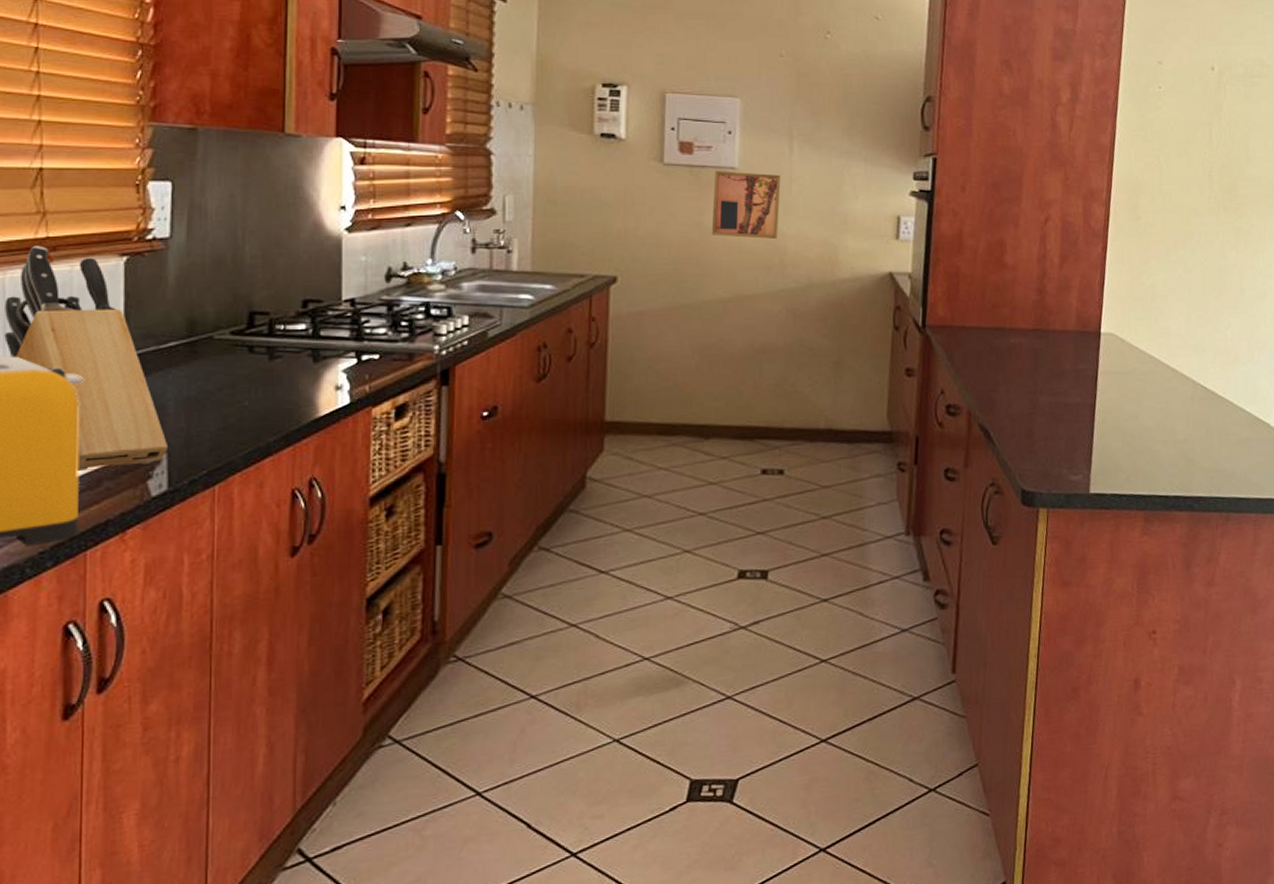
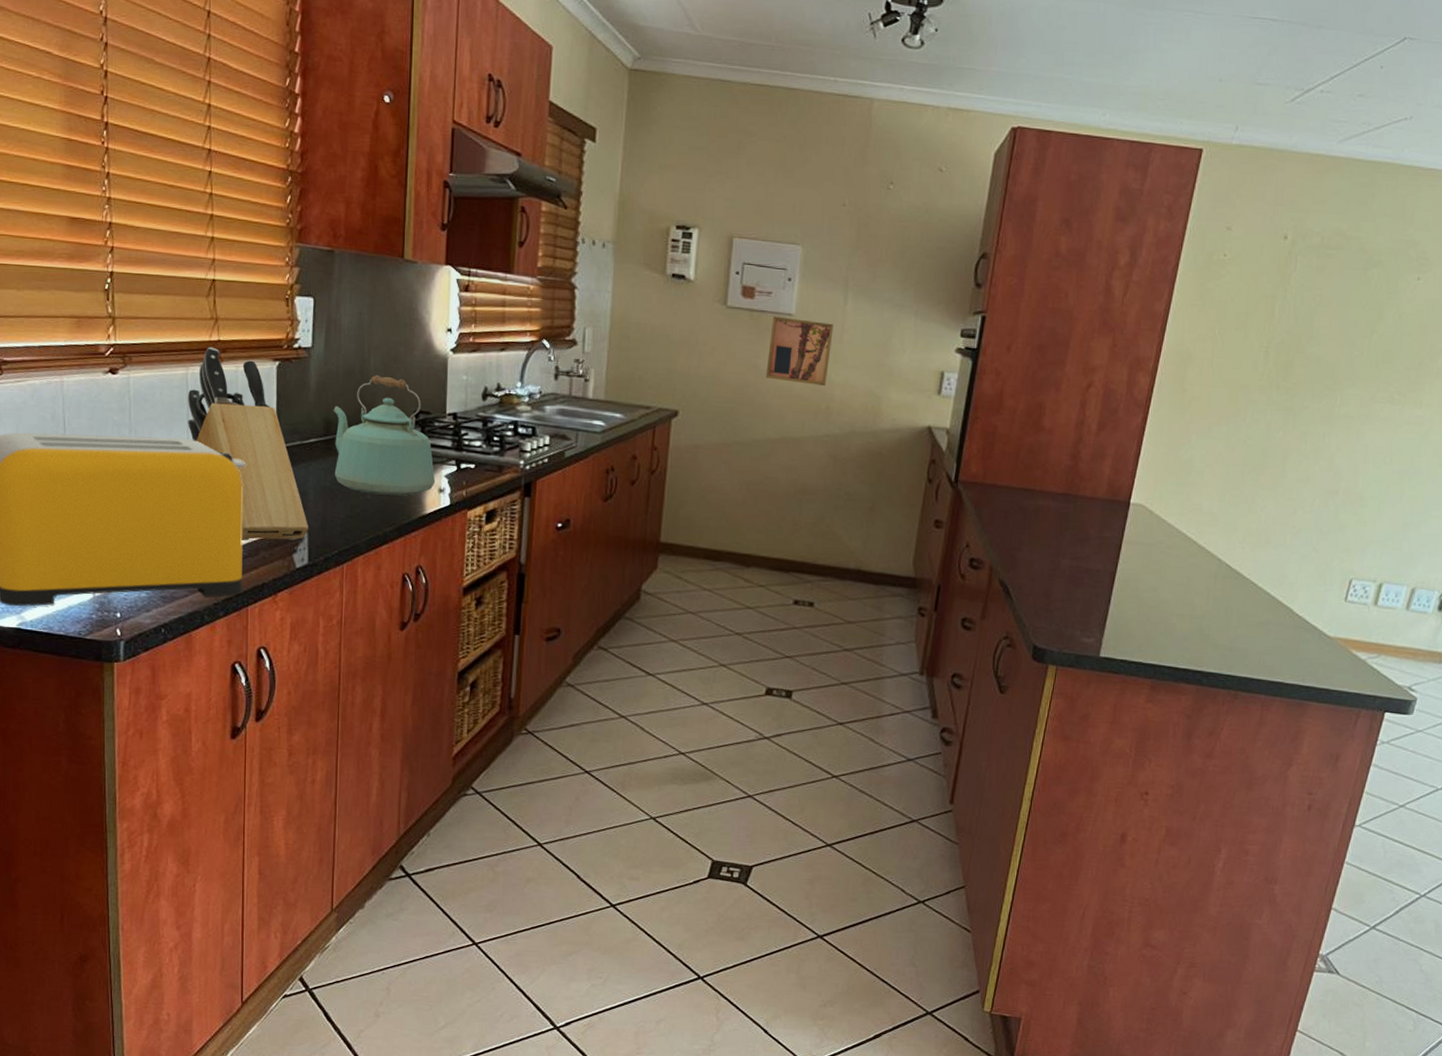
kettle: none [198,262,331,400] -> present [333,374,436,496]

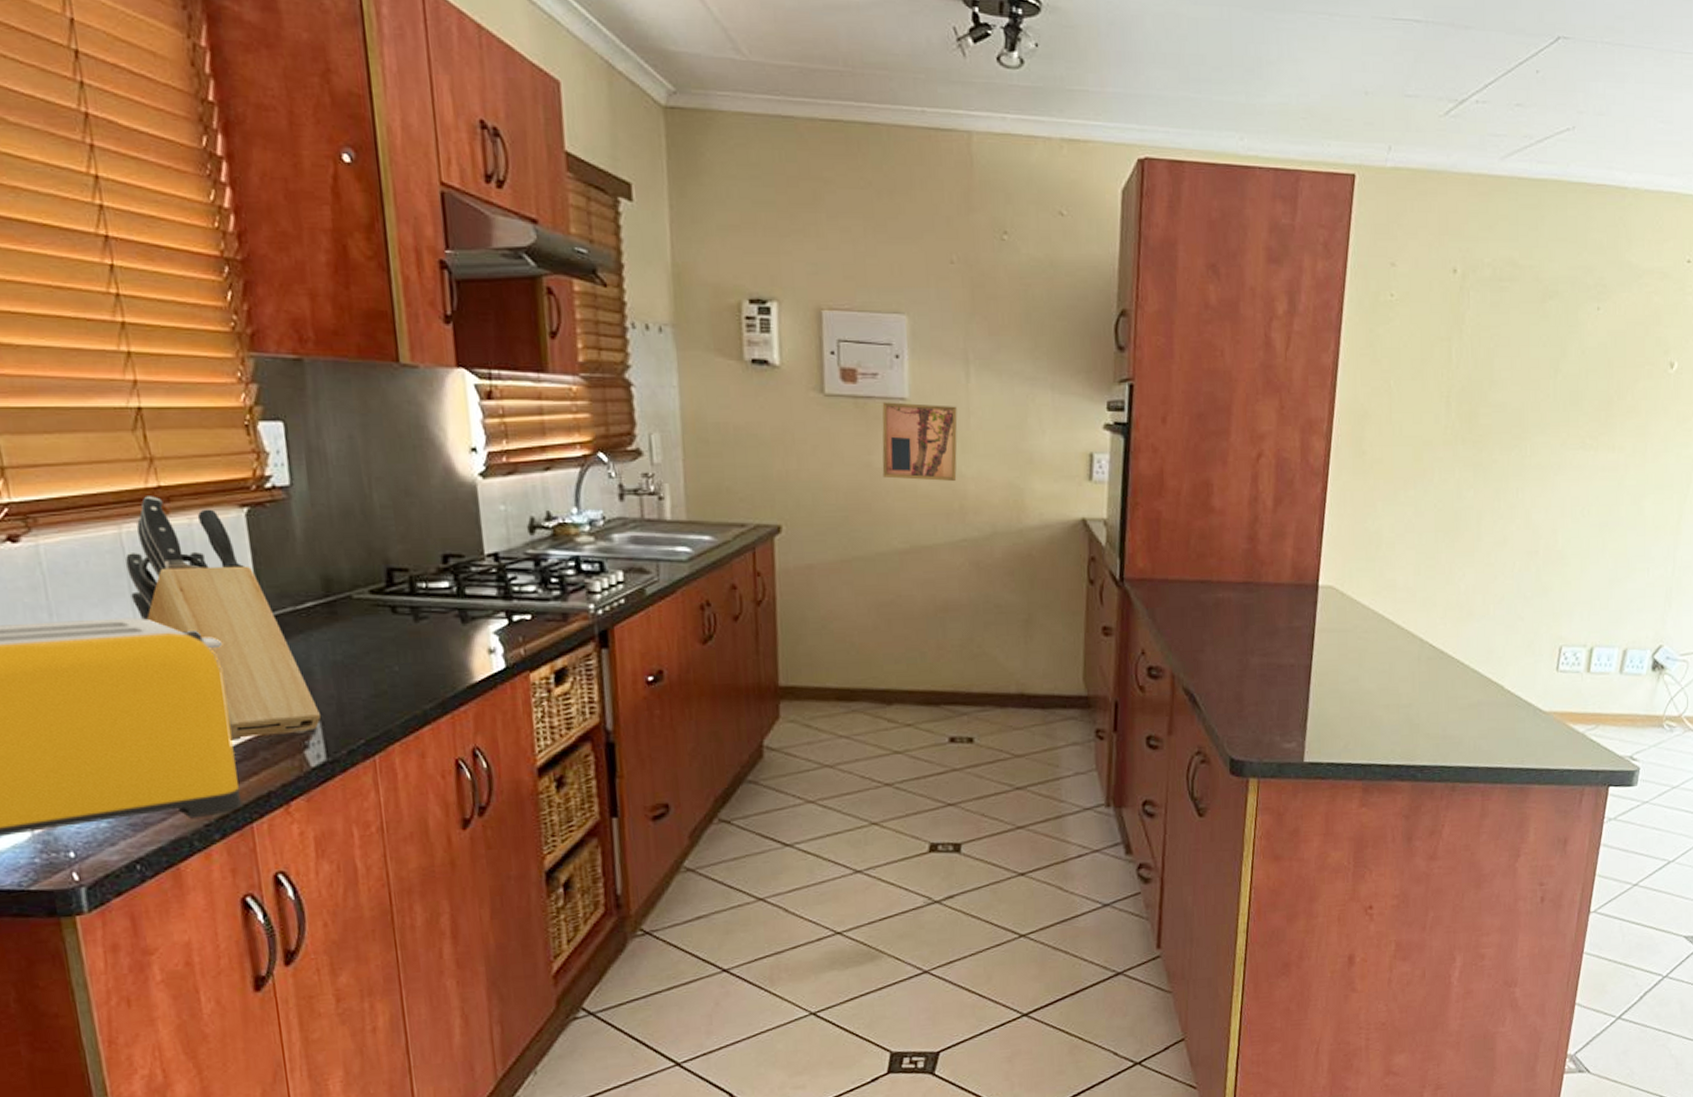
kettle: present [333,374,436,496] -> none [331,513,483,665]

